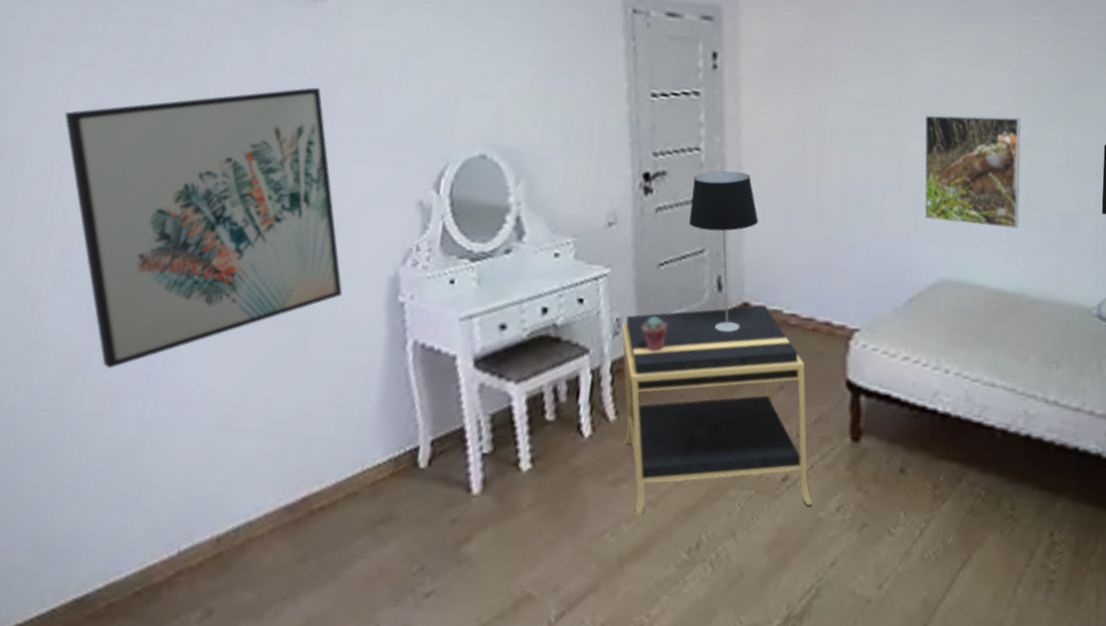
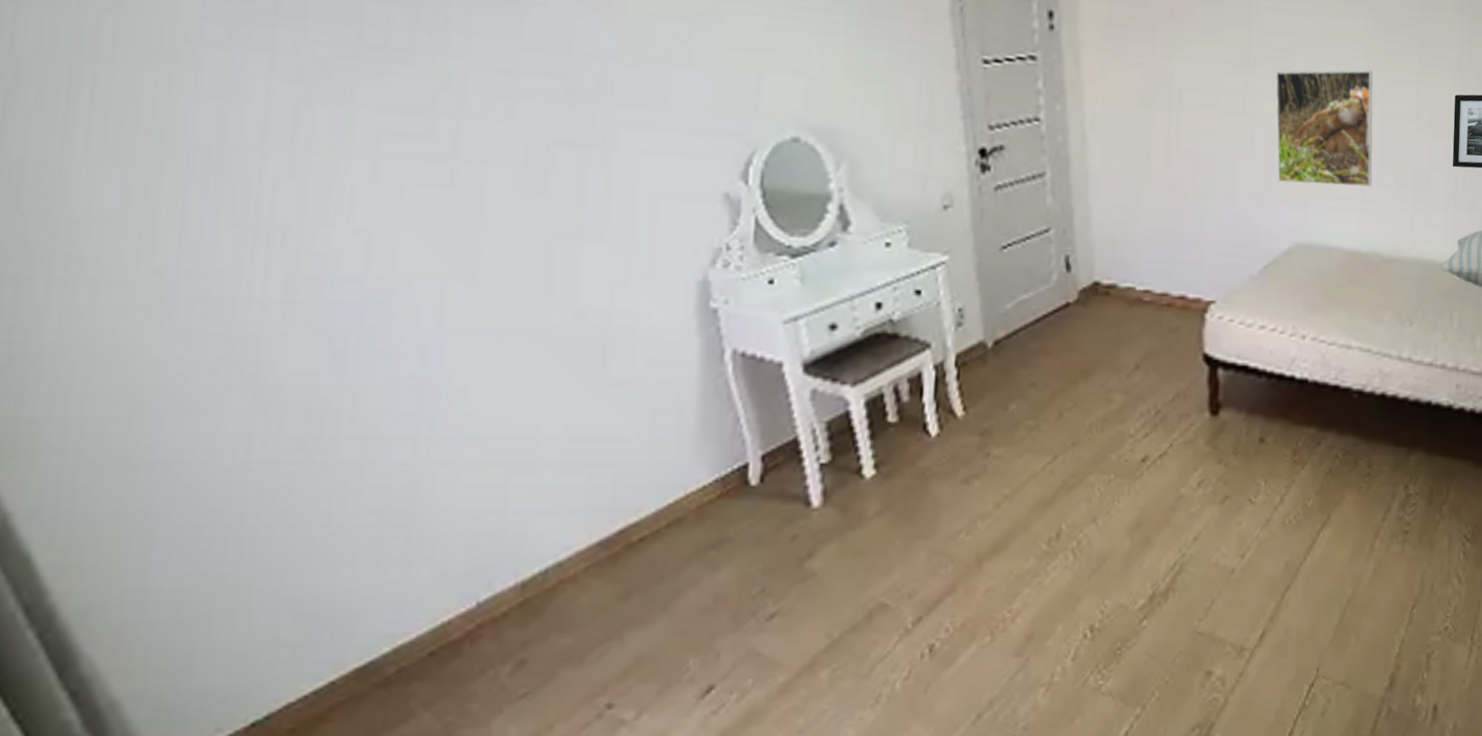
wall art: present [64,87,343,369] -> none [268,68,644,410]
nightstand: present [621,306,813,515] -> none [964,284,1173,511]
potted succulent: present [641,316,668,352] -> none [986,303,1015,340]
table lamp: present [689,171,759,332] -> none [1032,142,1107,315]

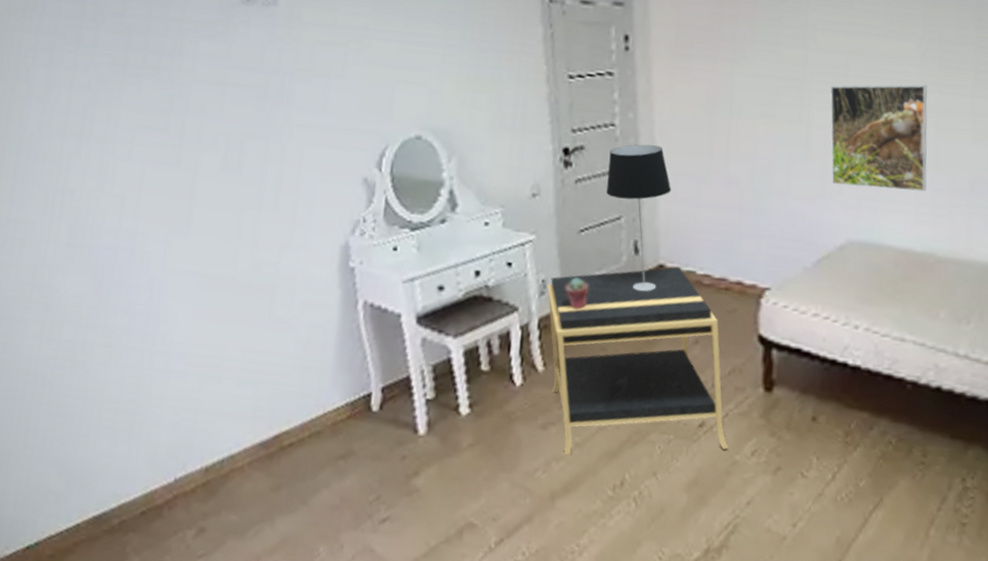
nightstand: none [964,284,1173,511] -> present [547,267,728,456]
potted succulent: none [986,303,1015,340] -> present [565,278,589,309]
table lamp: none [1032,142,1107,315] -> present [606,144,672,292]

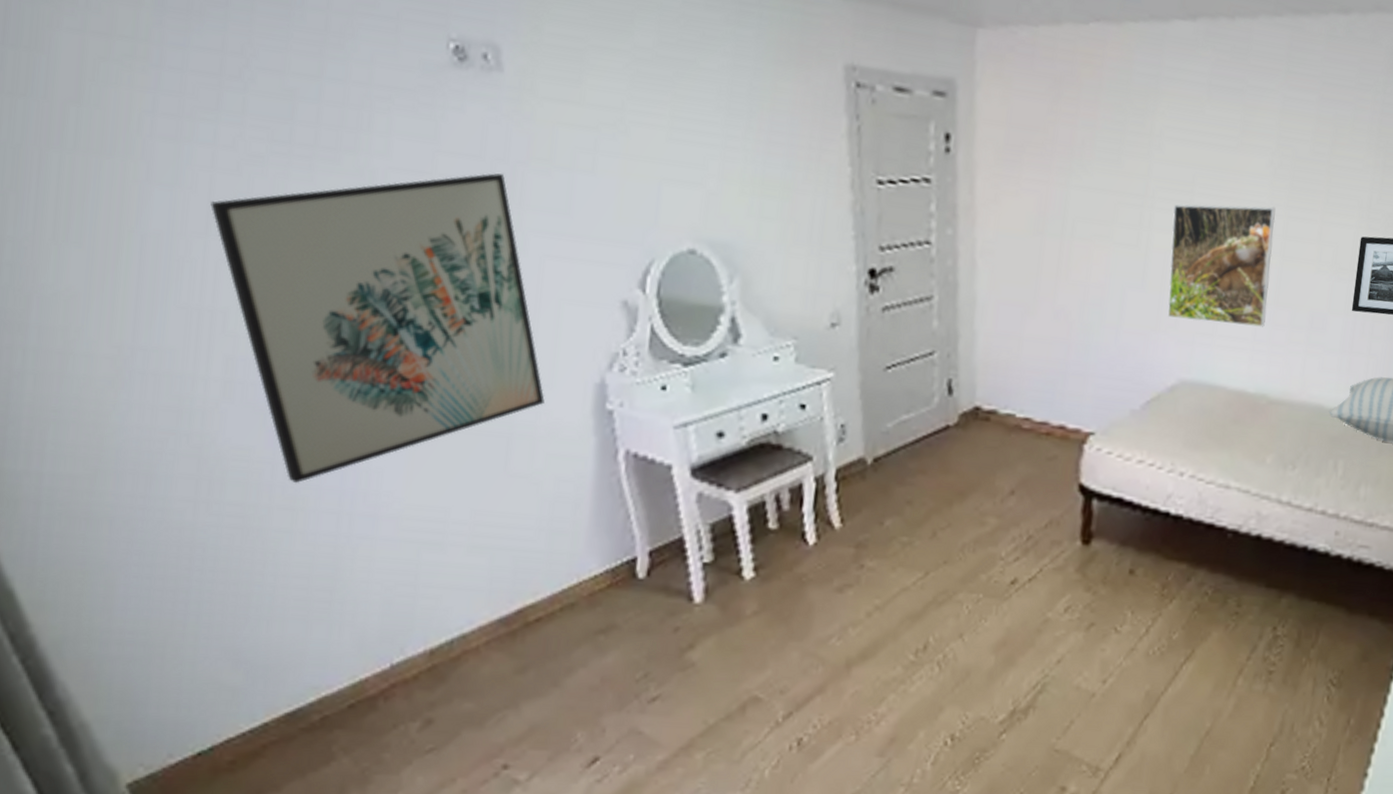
wall art: none [68,81,302,326] -> present [210,173,545,484]
nightstand: present [547,267,728,456] -> none [846,410,1041,620]
potted succulent: present [565,278,589,309] -> none [867,422,895,458]
table lamp: present [606,144,672,292] -> none [918,266,993,438]

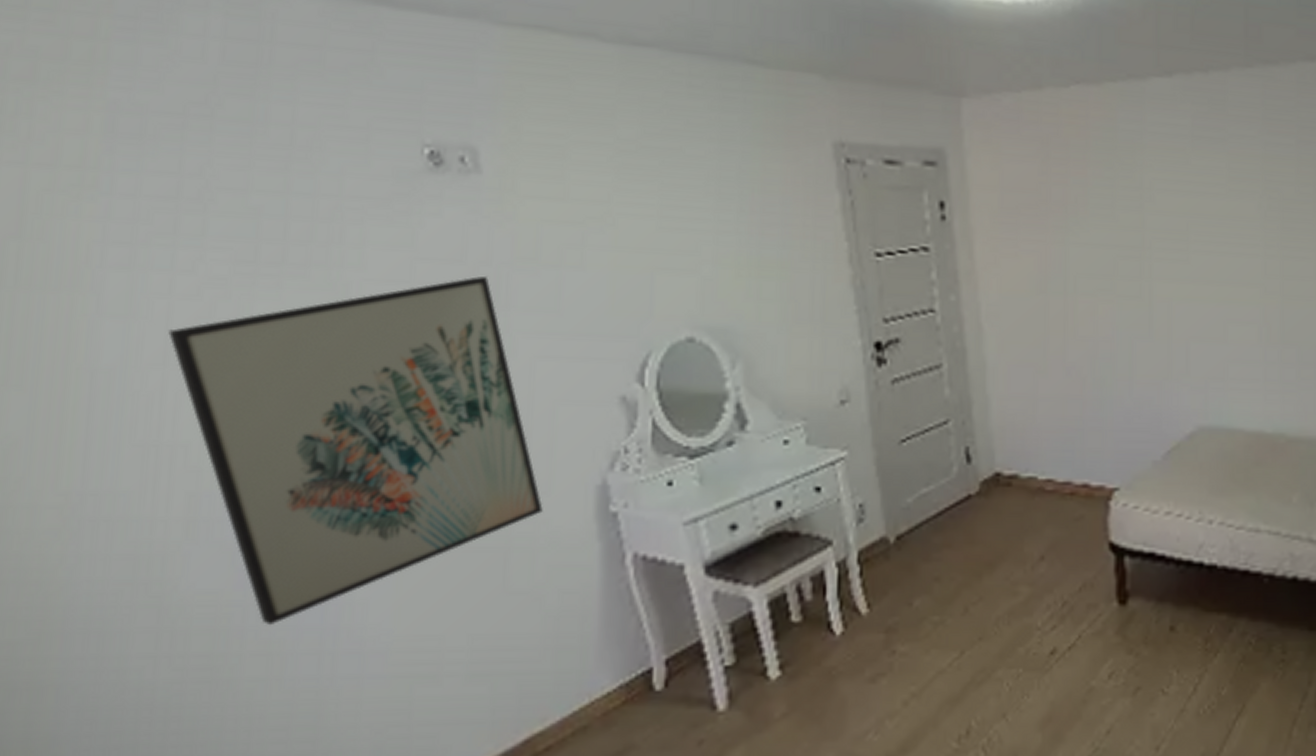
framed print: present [1167,203,1276,327] -> none [1172,248,1274,367]

